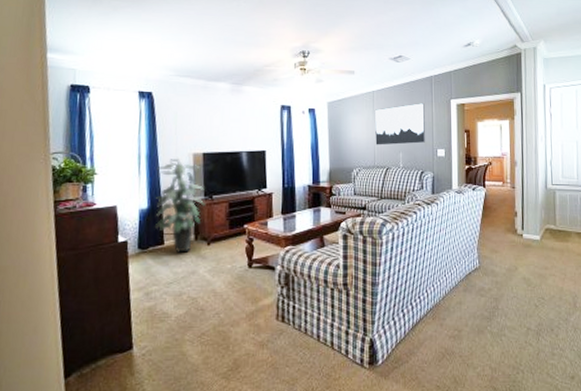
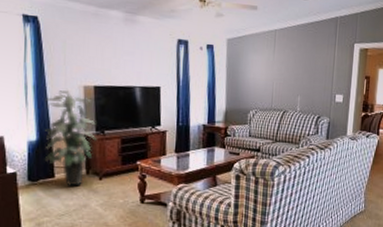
wall art: present [374,103,425,145] -> none [274,45,327,88]

